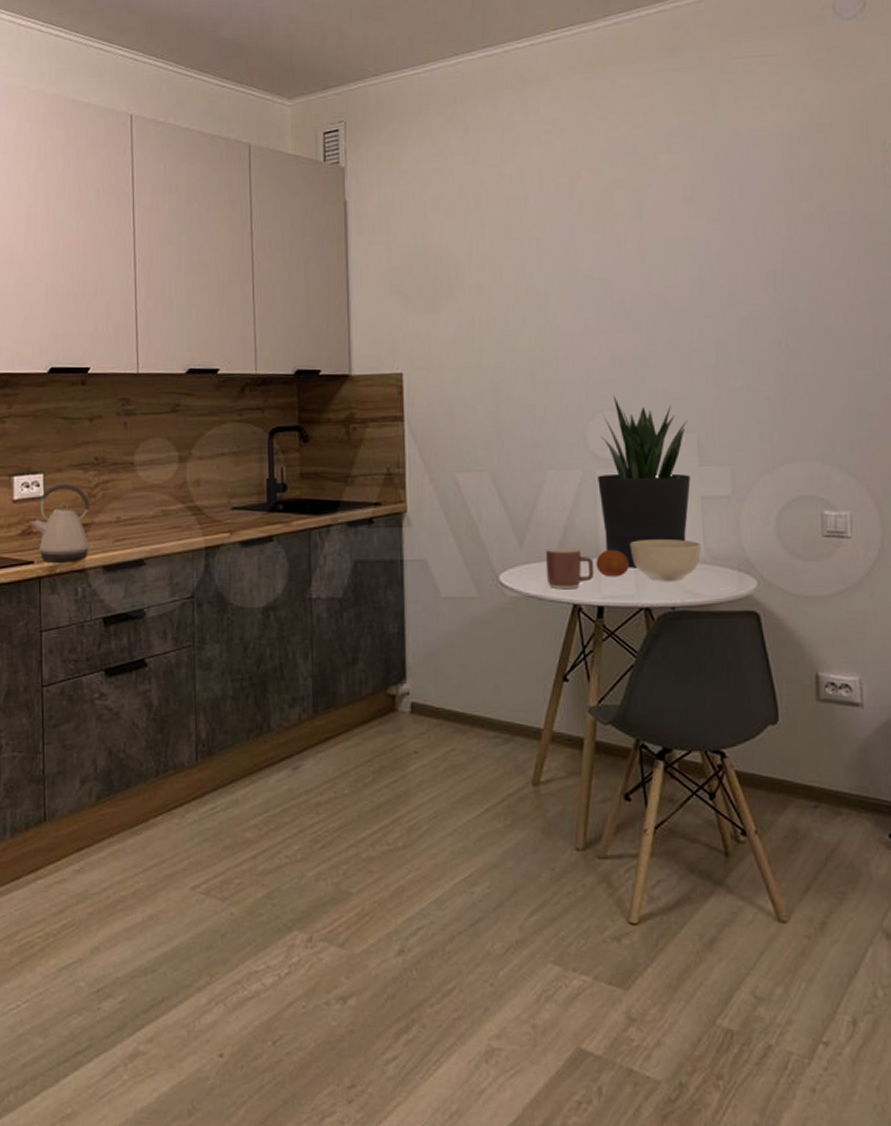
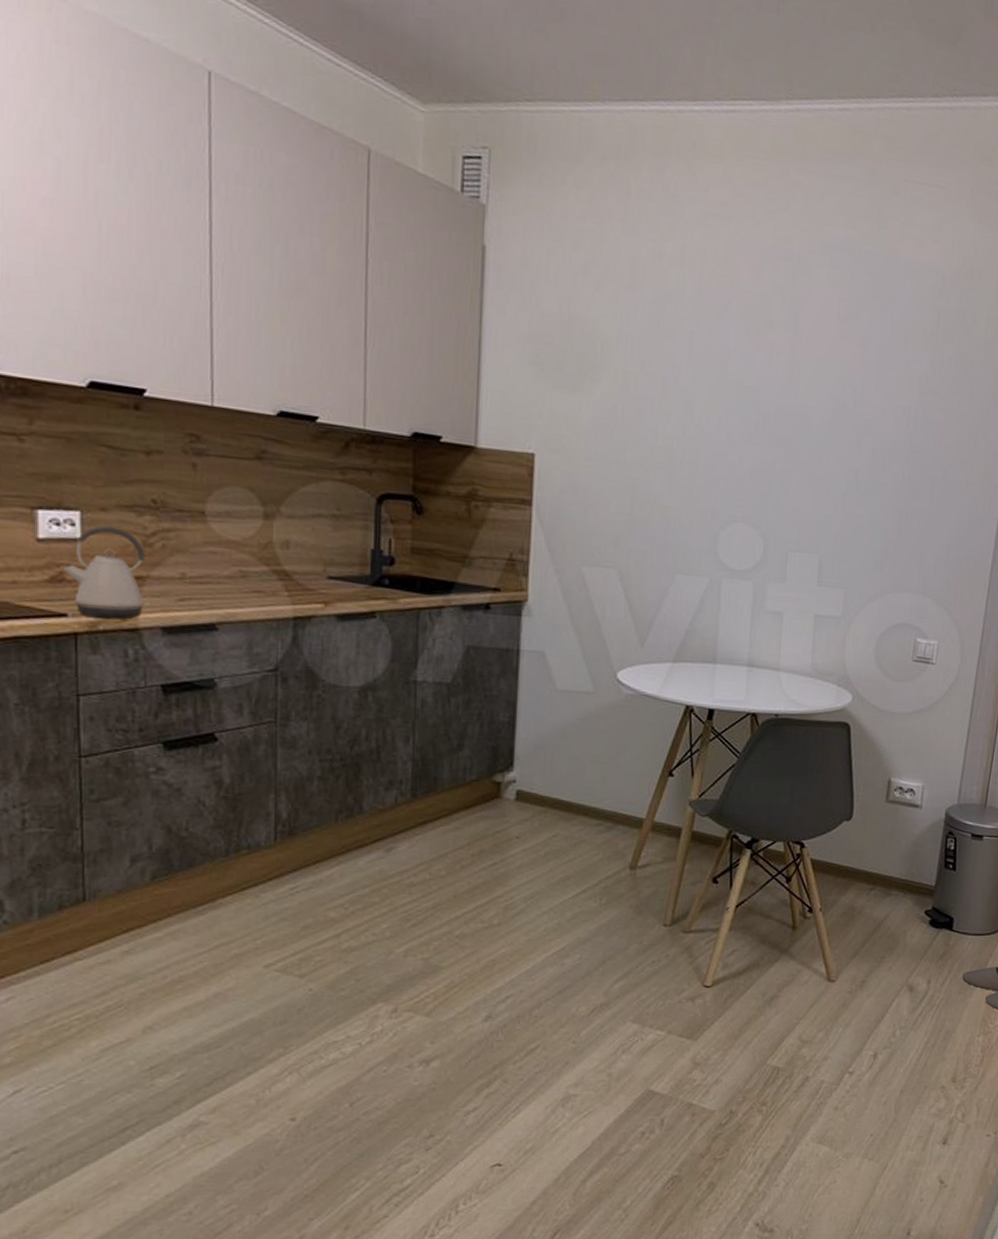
mug: present [545,548,595,590] -> none [663,651,710,692]
fruit: present [596,549,629,577] -> none [711,656,742,683]
planter: present [598,396,691,568] -> none [722,508,812,676]
bowl: present [629,539,702,581] -> none [744,650,810,691]

